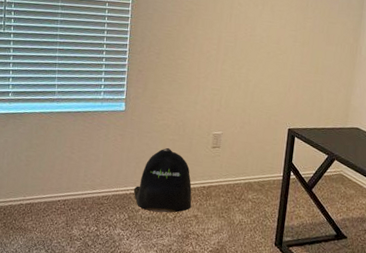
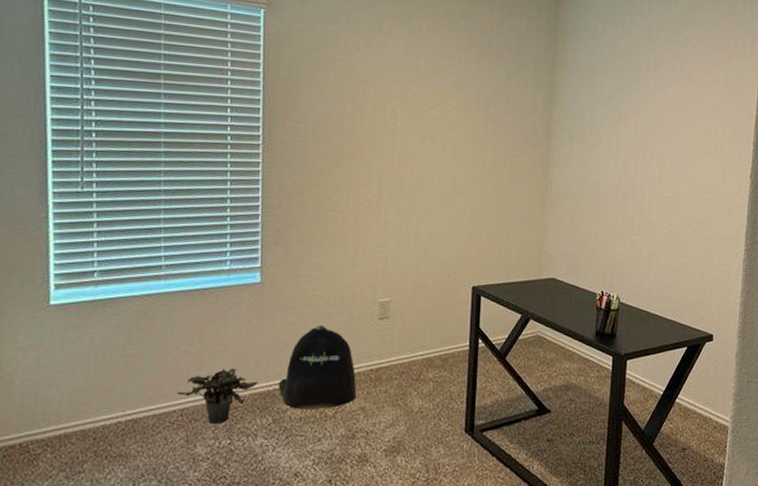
potted plant: none [61,173,119,215] -> present [176,368,258,425]

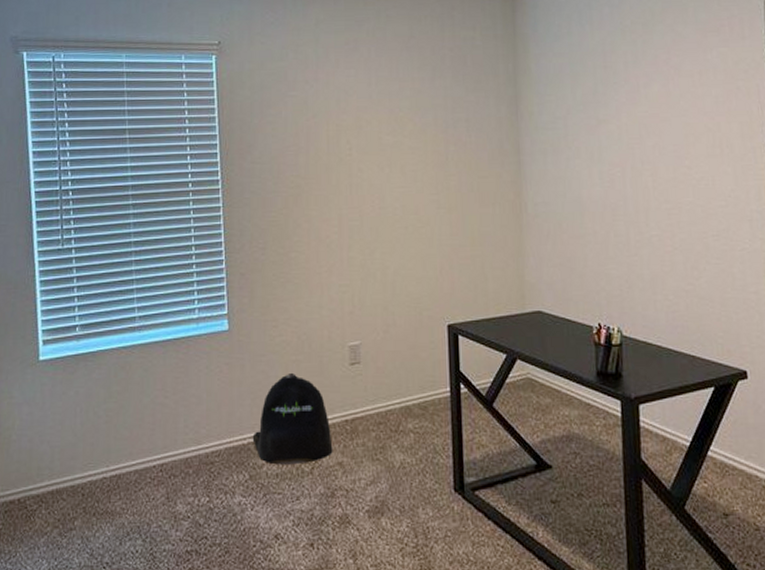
potted plant: present [176,368,258,425] -> none [155,420,232,481]

